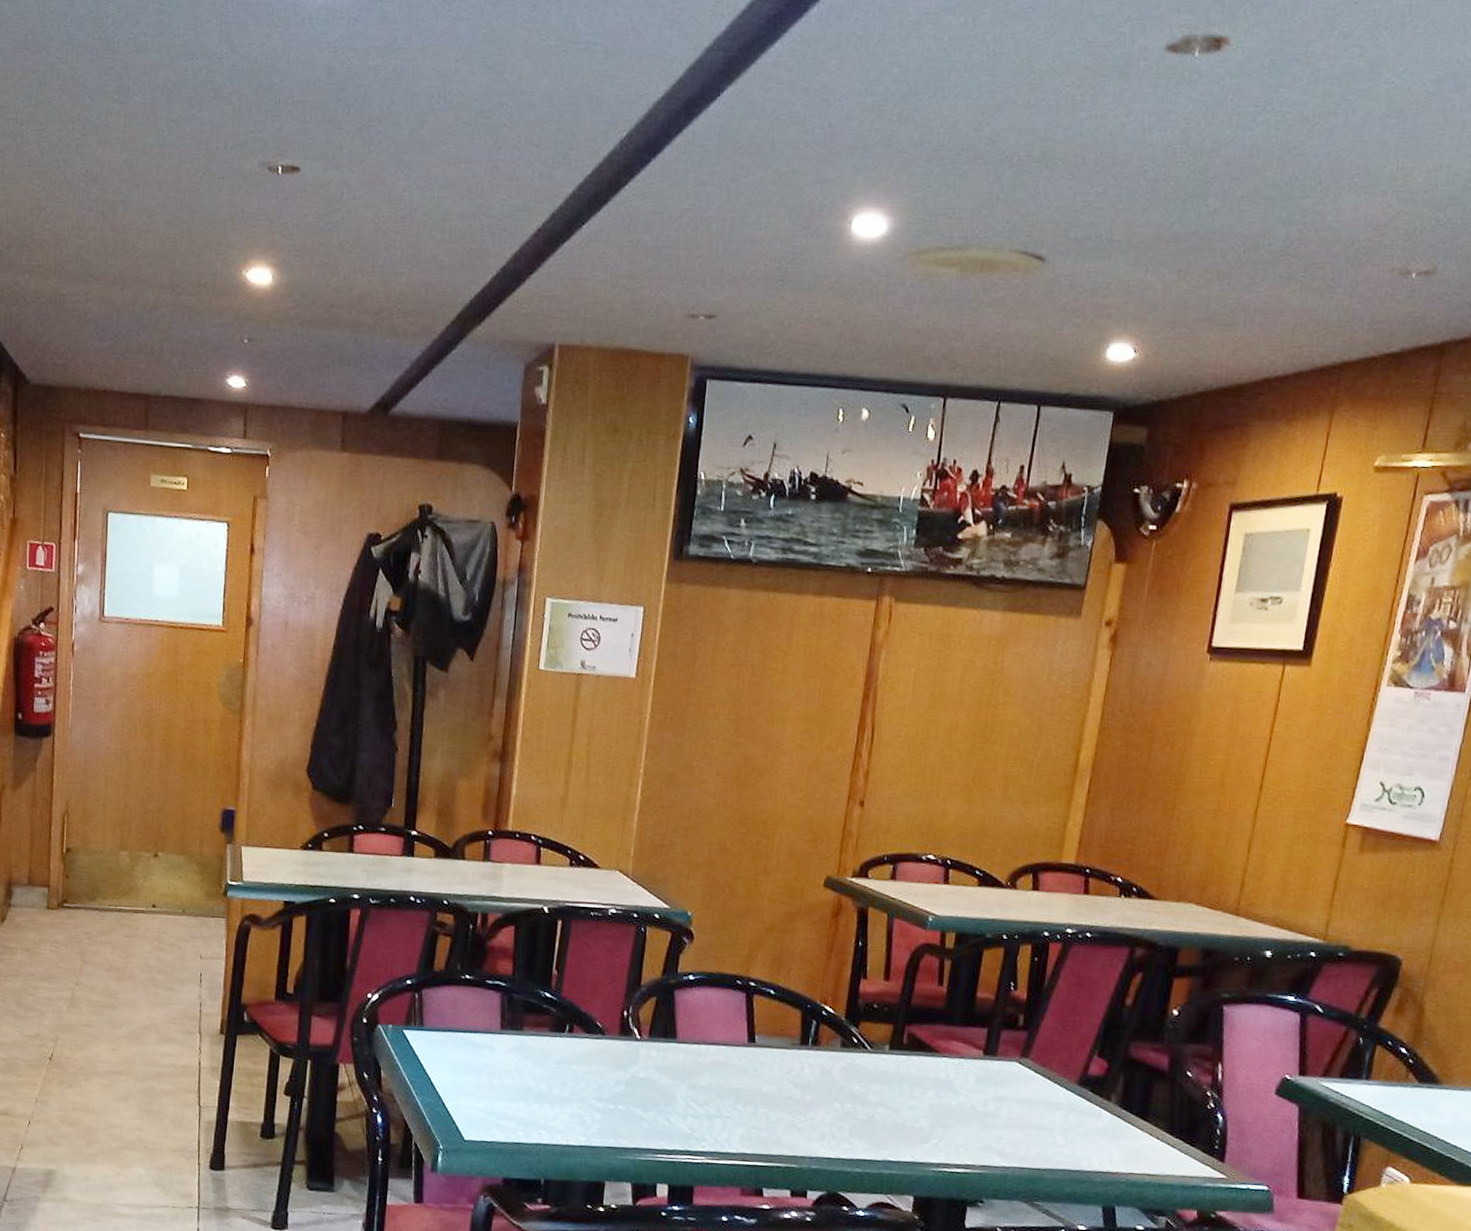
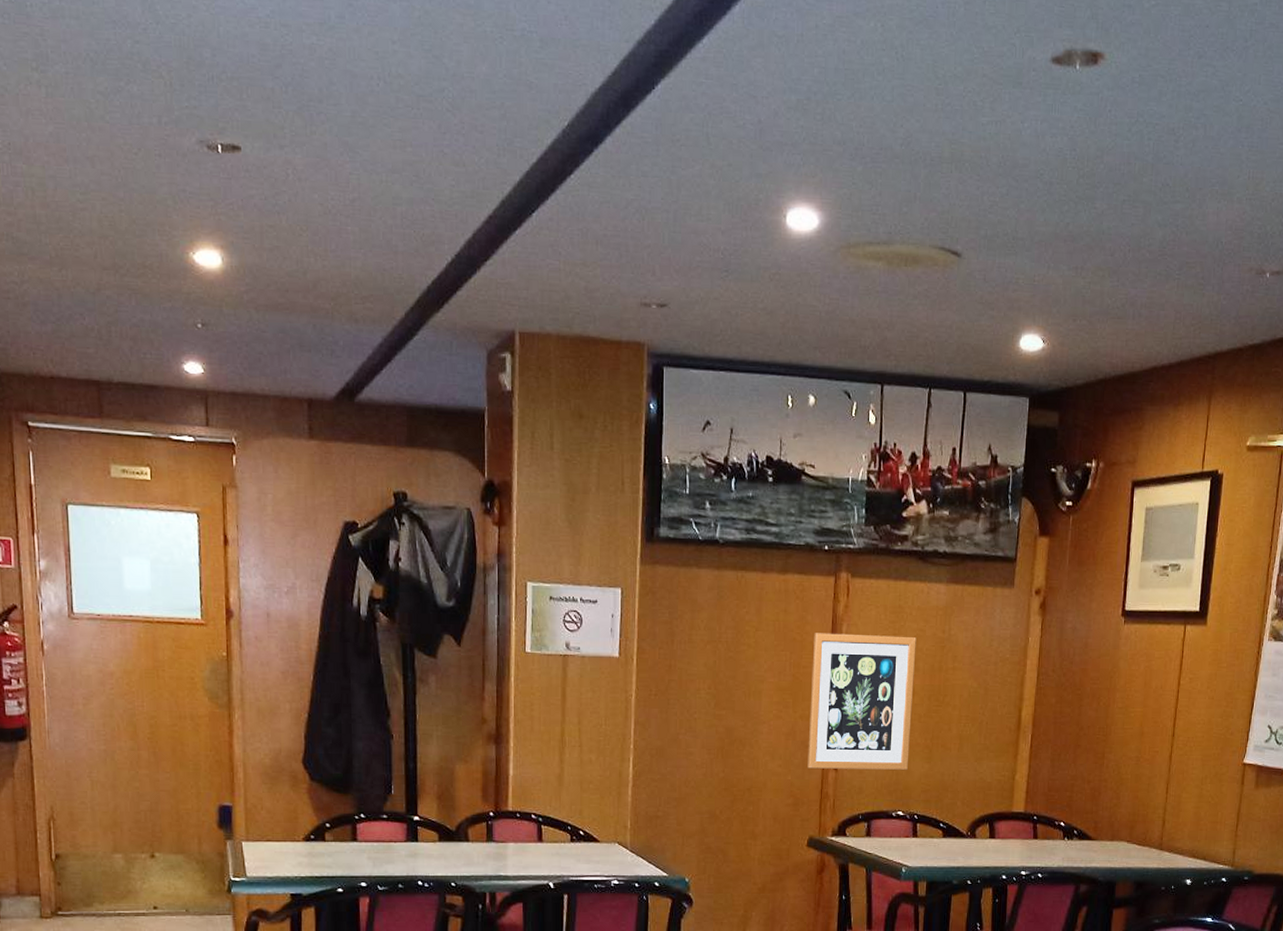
wall art: none [830,659,964,812] -> present [807,633,916,771]

